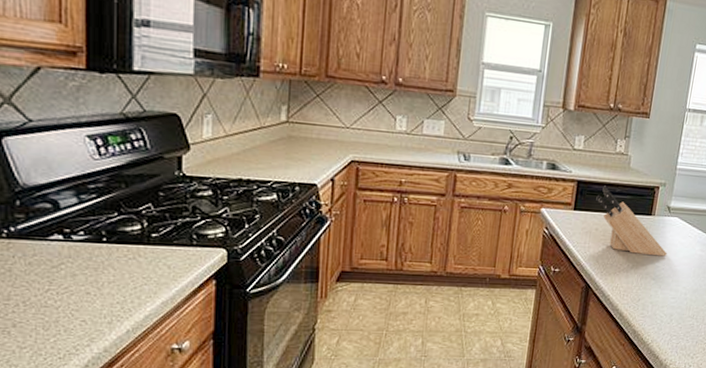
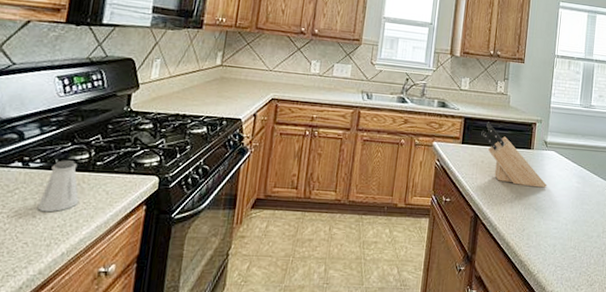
saltshaker: none [90,232,136,289] -> present [37,160,79,213]

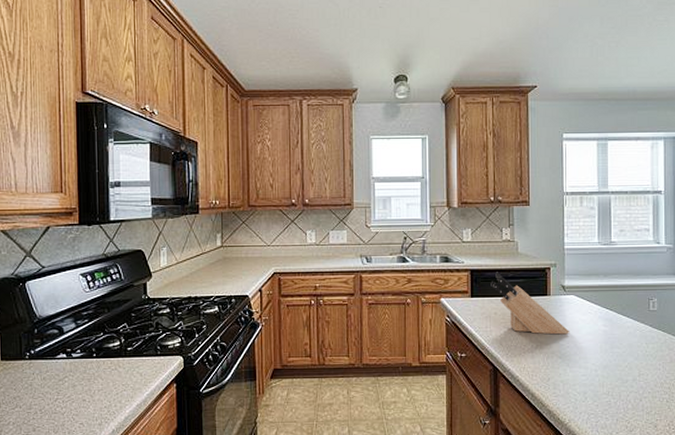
saltshaker: present [37,160,79,213] -> none [85,348,118,396]

